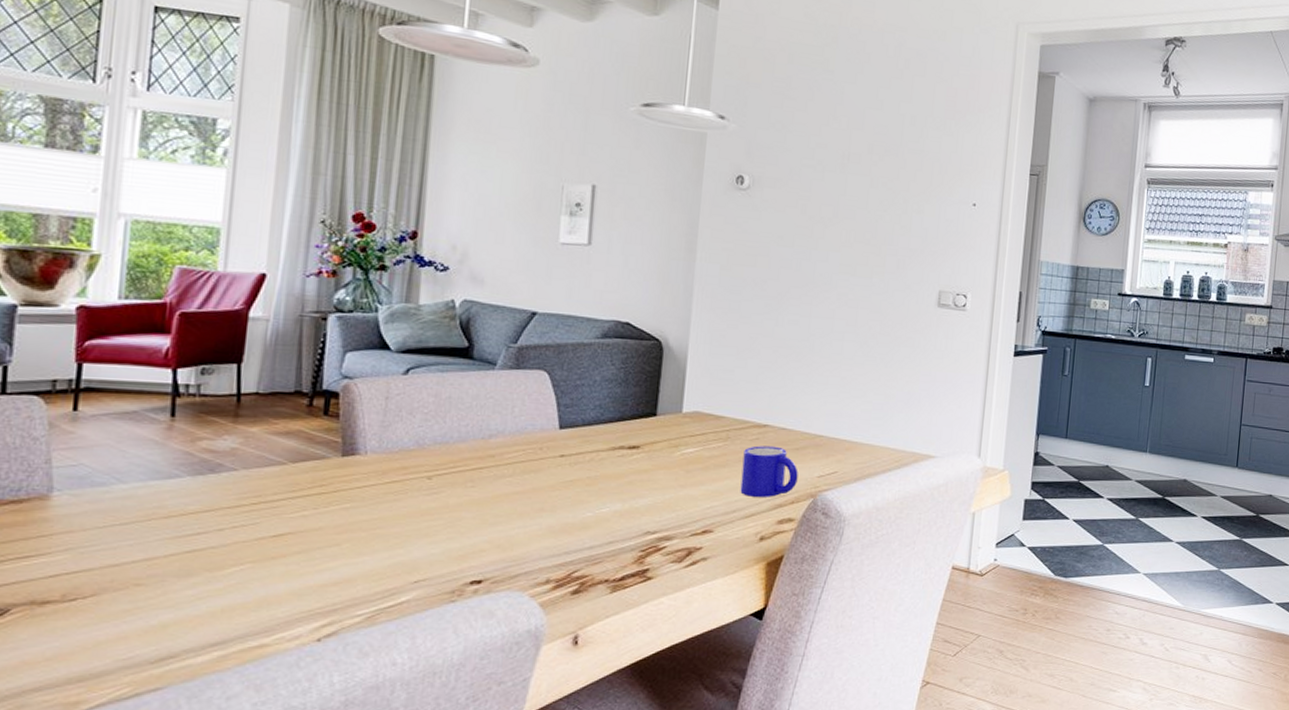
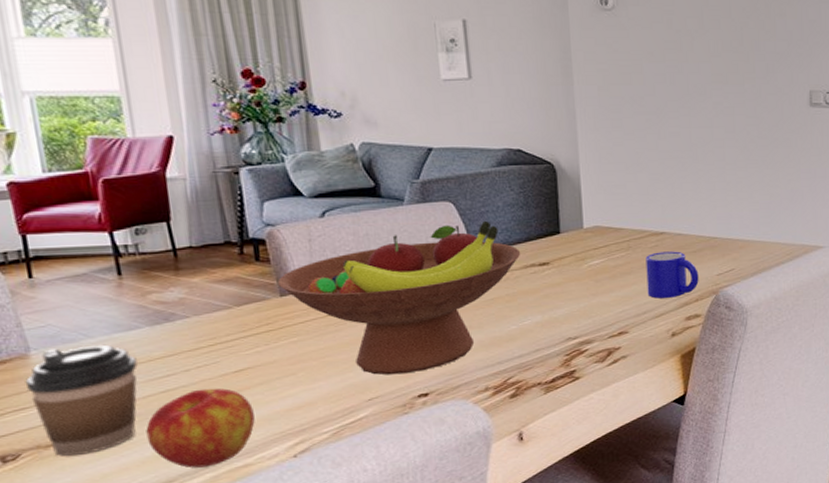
coffee cup: none [37,491,168,616] -> present [25,344,138,456]
apple: none [157,552,284,644] -> present [146,388,255,468]
fruit bowl: none [343,394,611,556] -> present [278,220,521,375]

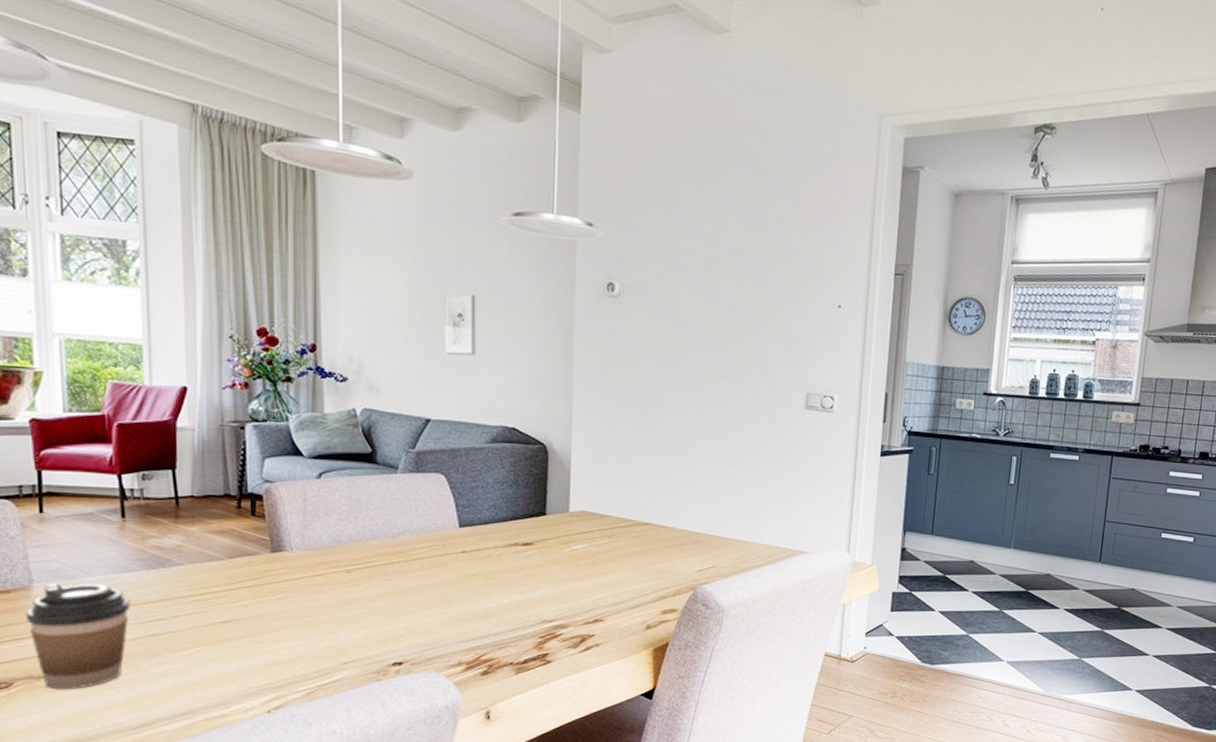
apple: present [146,388,255,468] -> none [131,636,235,713]
fruit bowl: present [278,220,521,375] -> none [271,495,506,641]
mug: present [645,251,699,299] -> none [626,542,679,590]

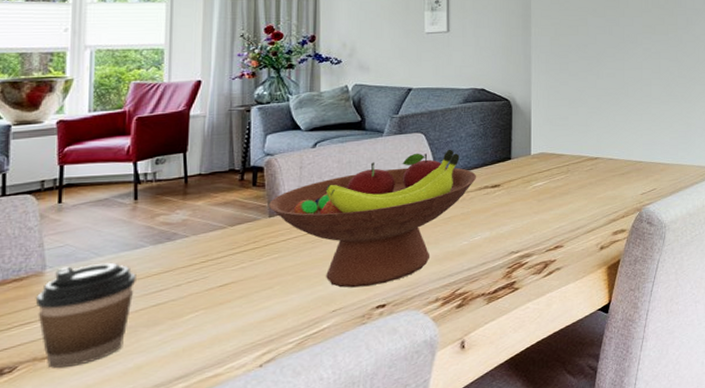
fruit bowl: none [271,495,506,641] -> present [269,149,477,288]

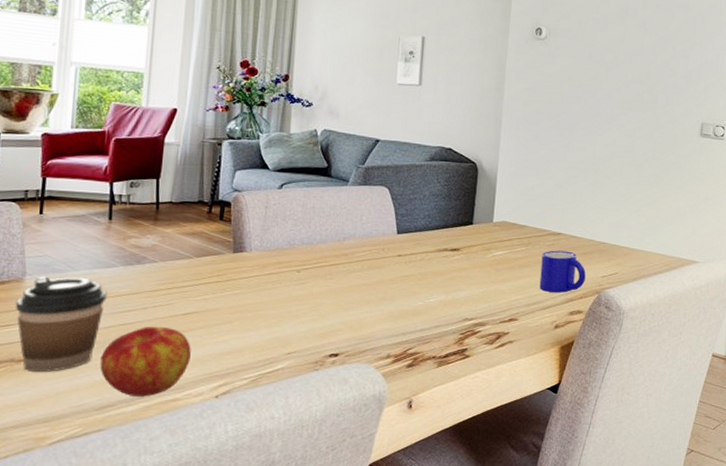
apple: none [132,301,230,379] -> present [100,326,191,397]
fruit bowl: present [269,149,477,288] -> none [234,206,437,334]
mug: none [581,173,626,216] -> present [539,250,586,293]

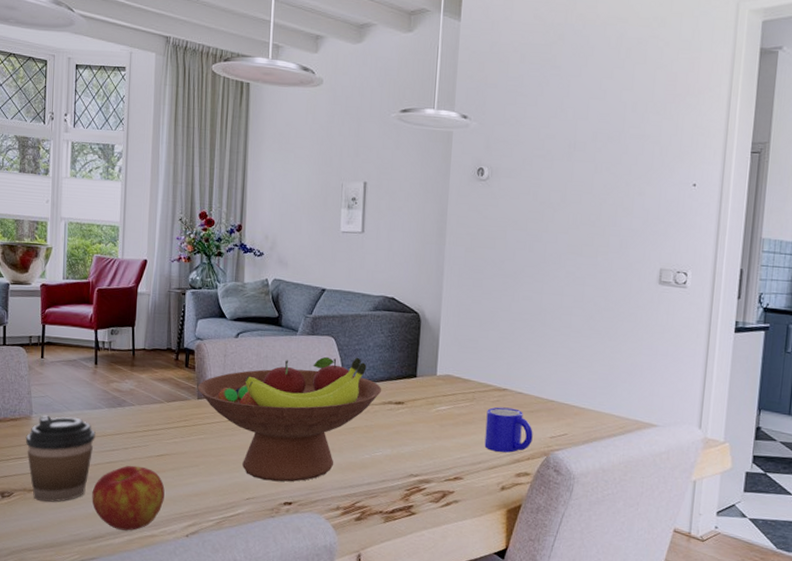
fruit bowl: none [234,206,437,334] -> present [198,356,382,482]

